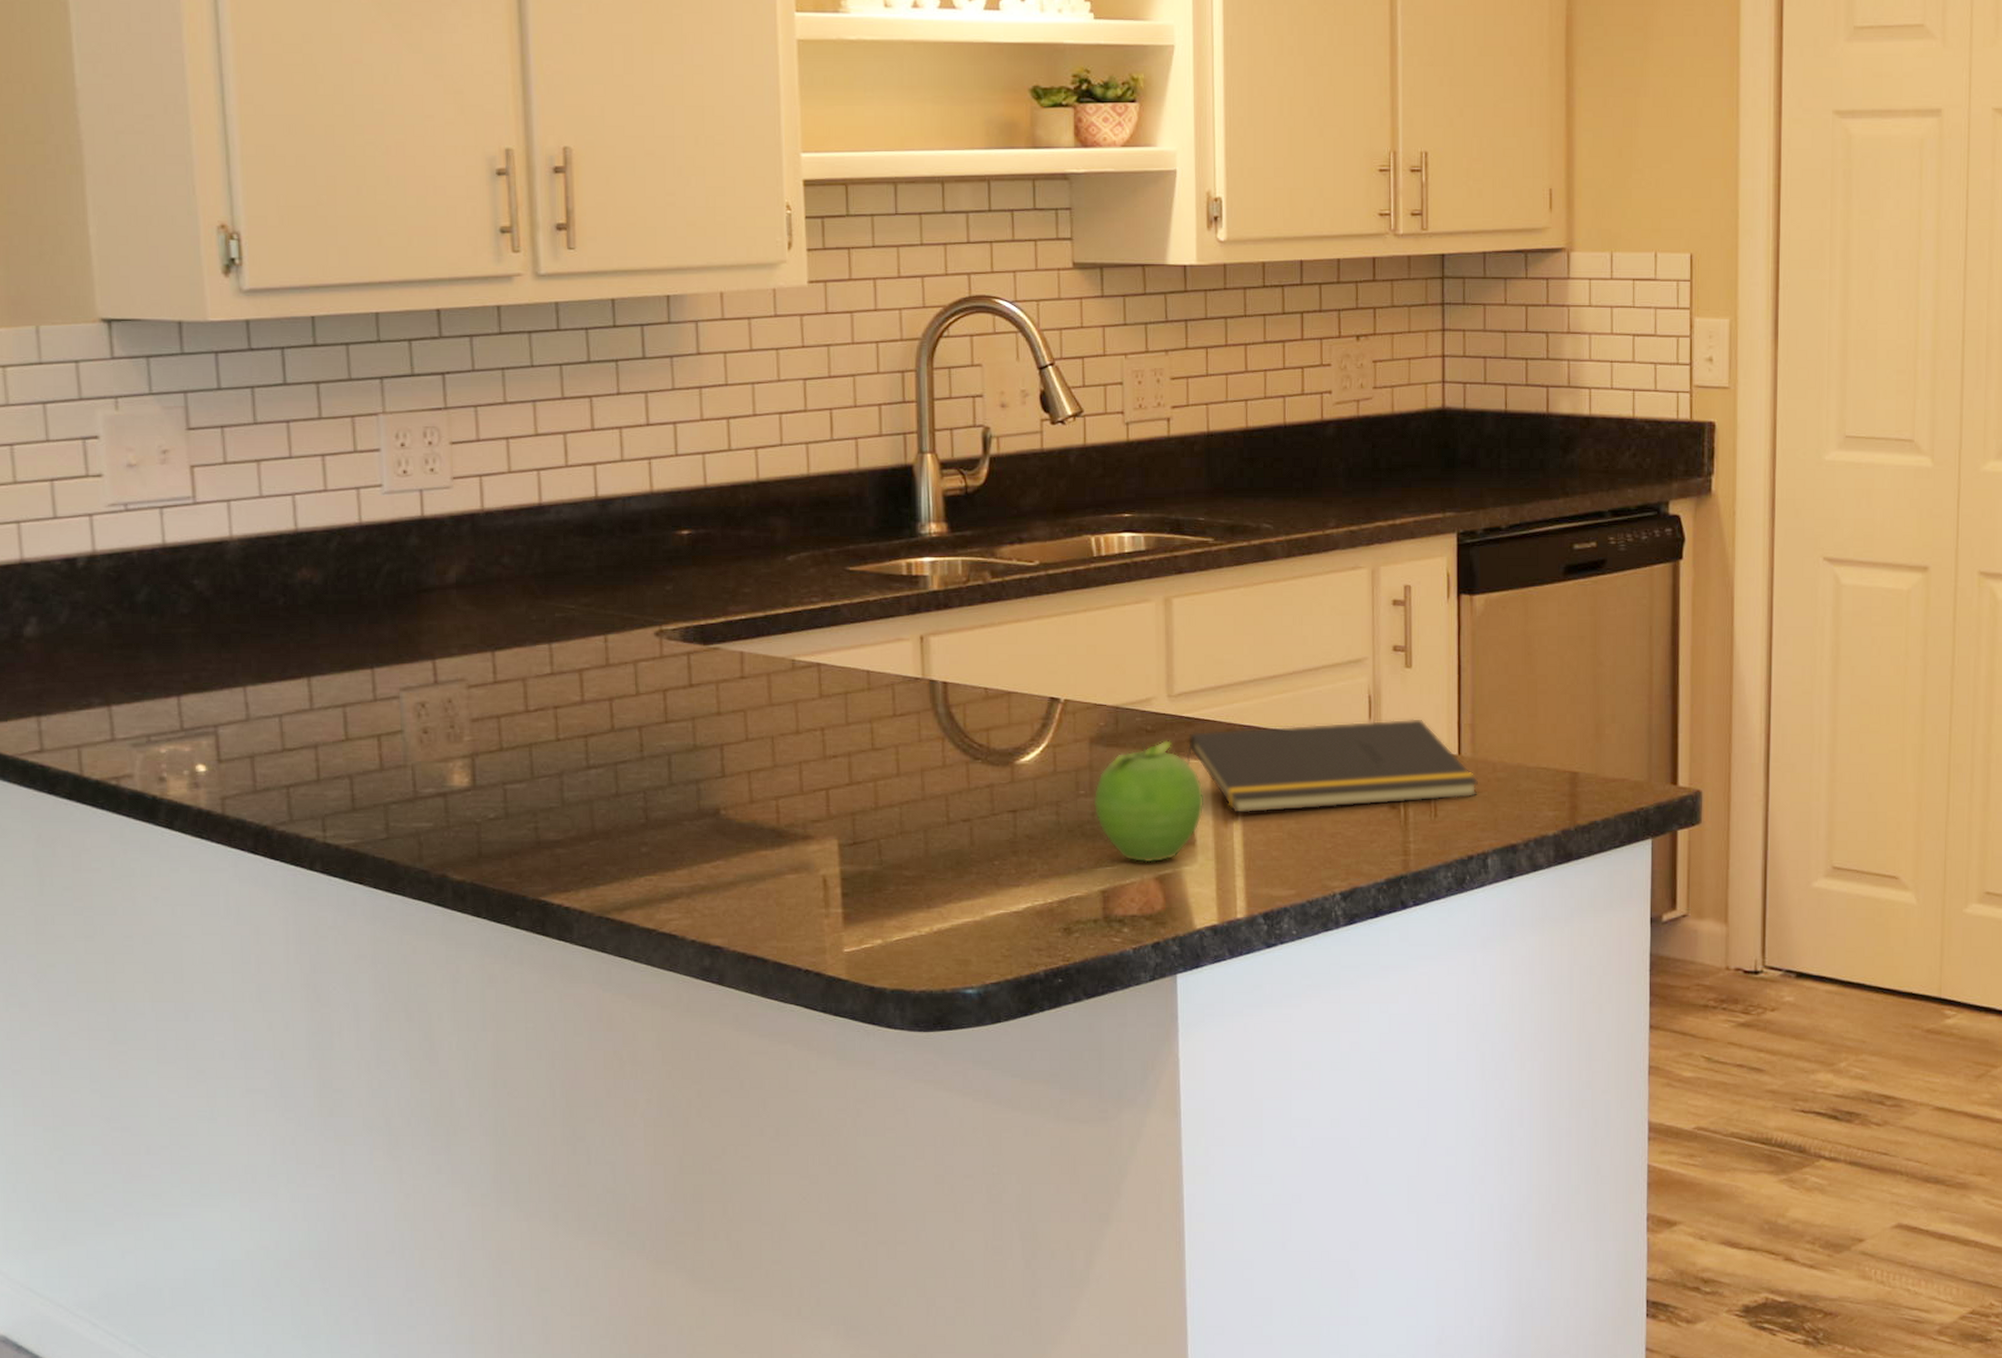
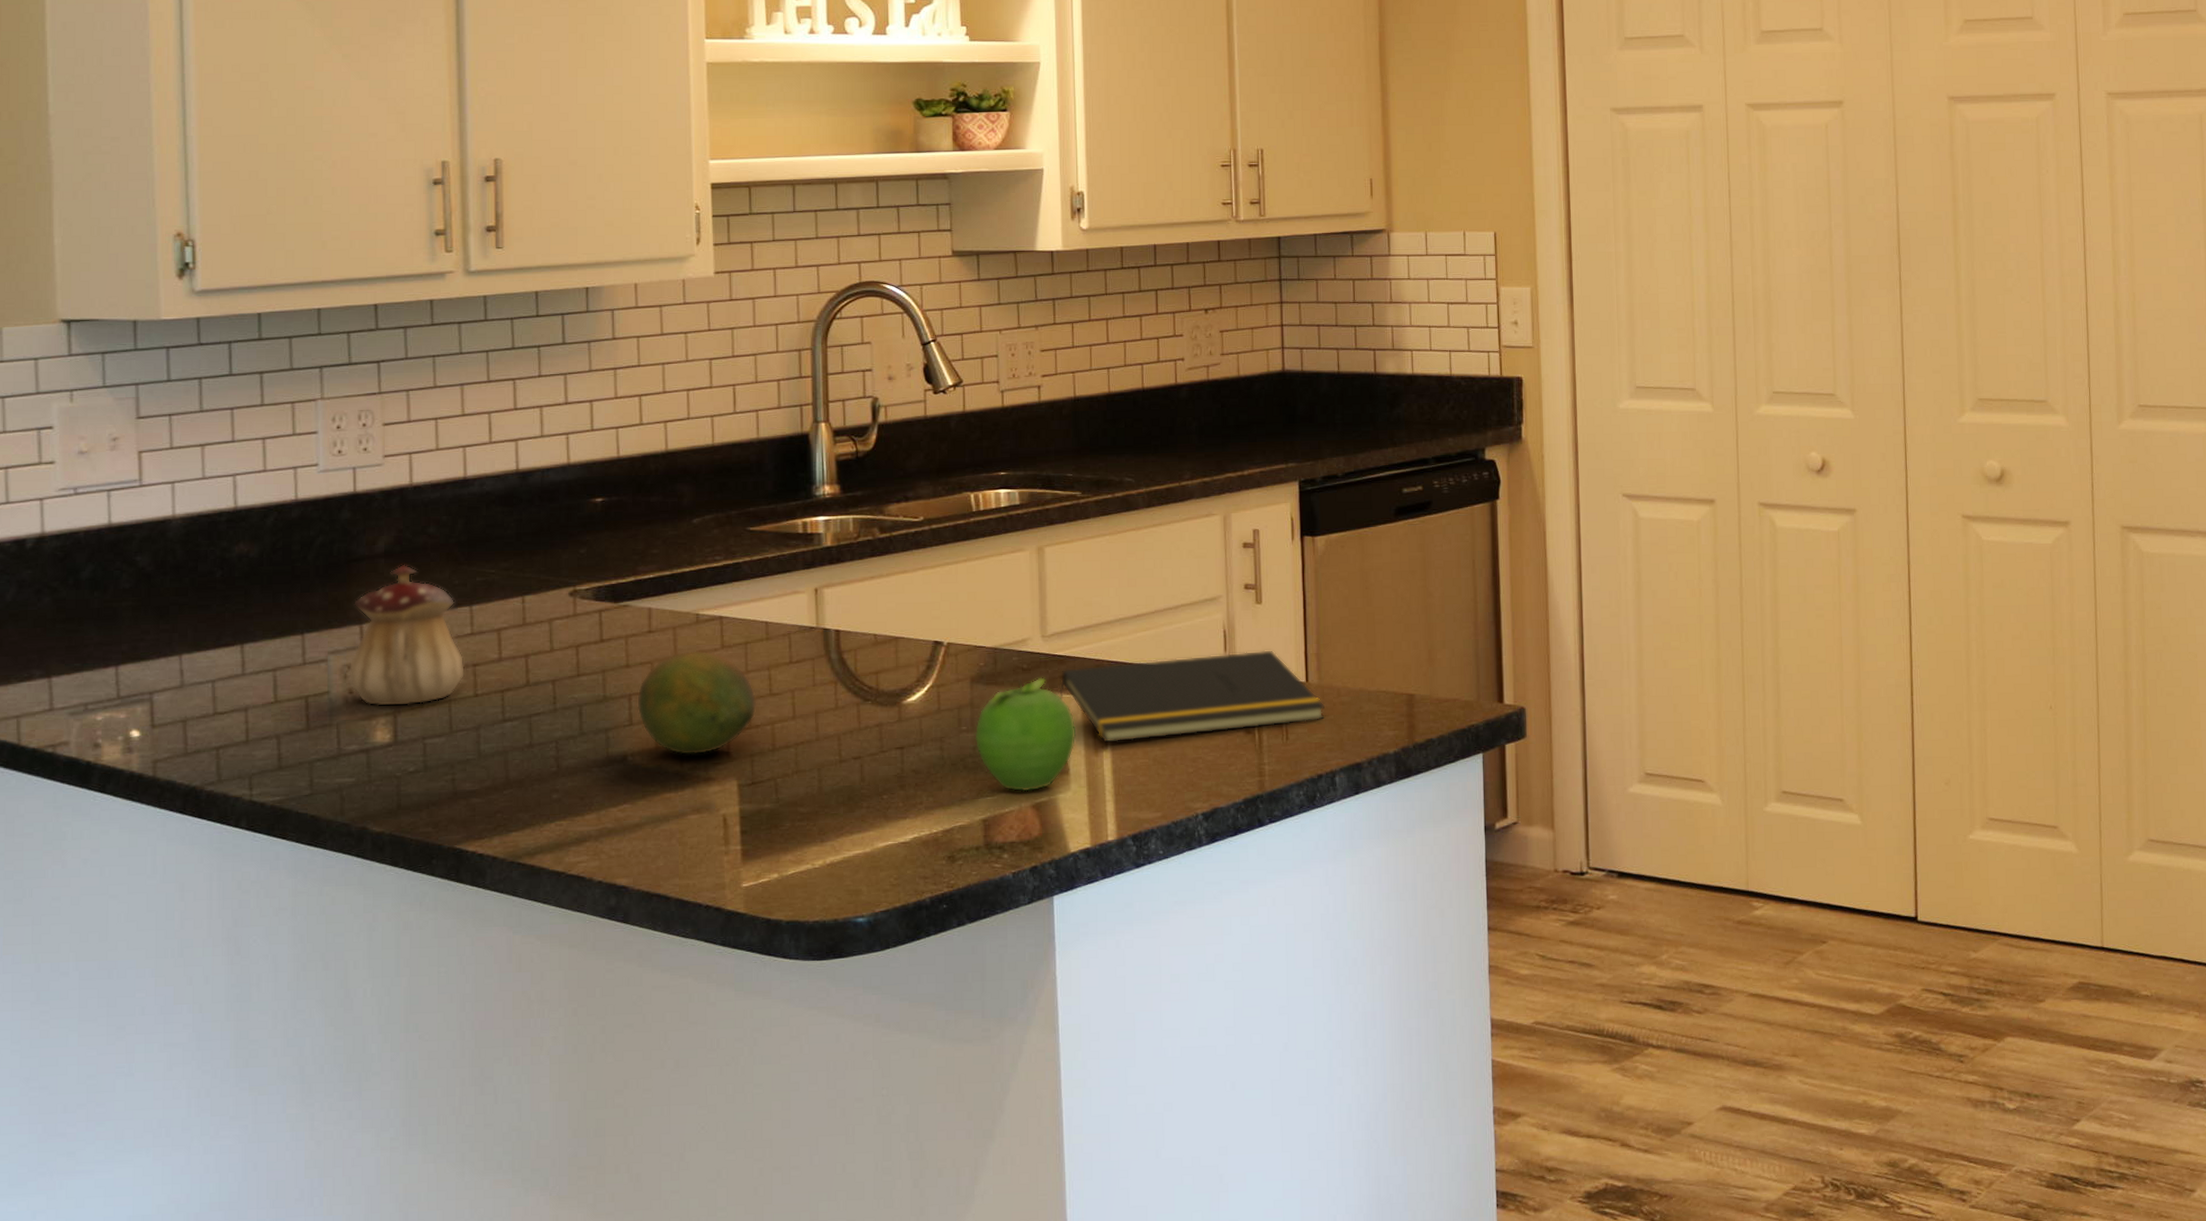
teapot: none [422,596,546,749] -> present [349,564,466,707]
fruit: none [729,699,858,811] -> present [637,650,757,756]

